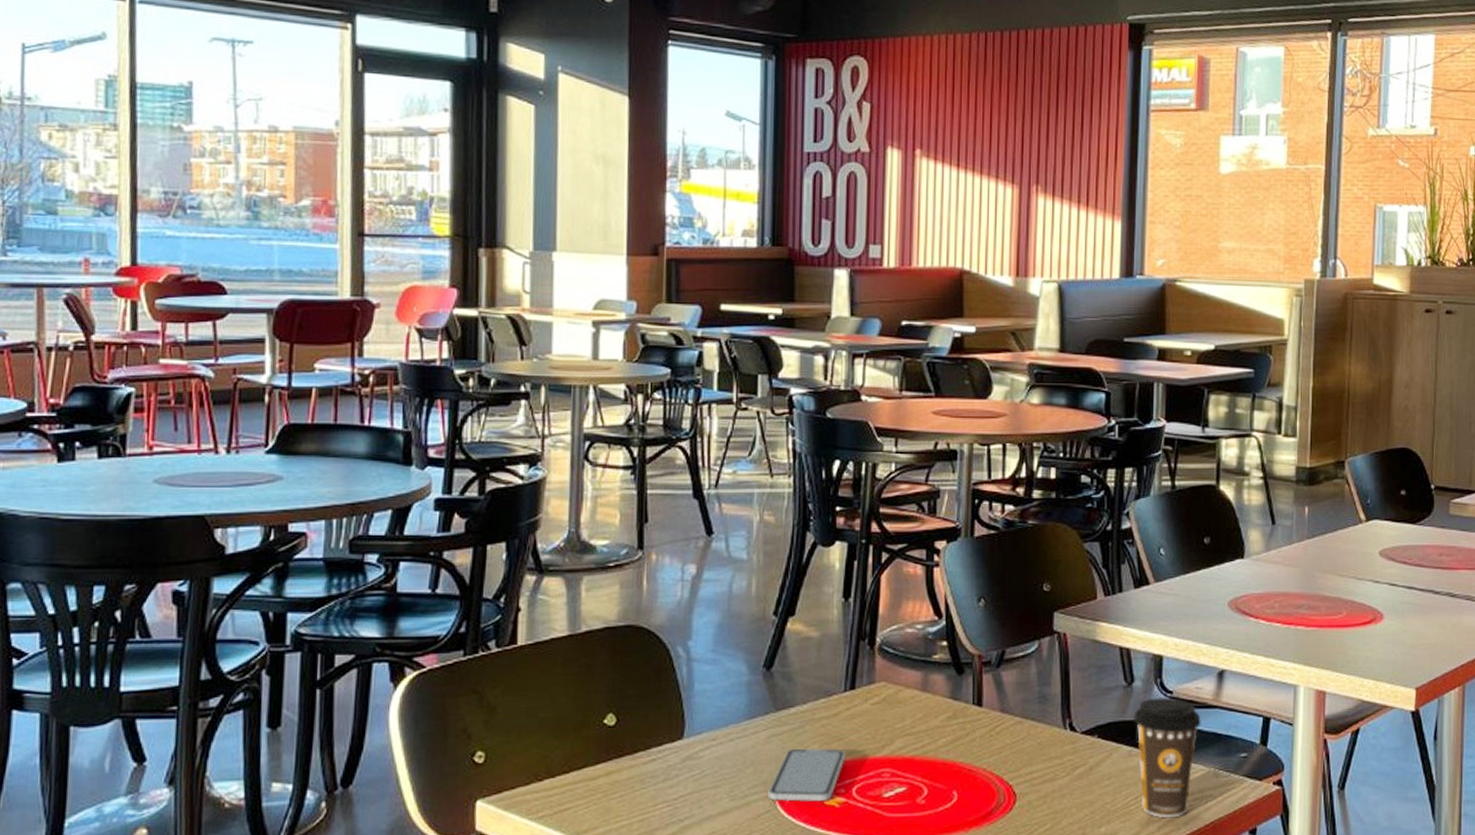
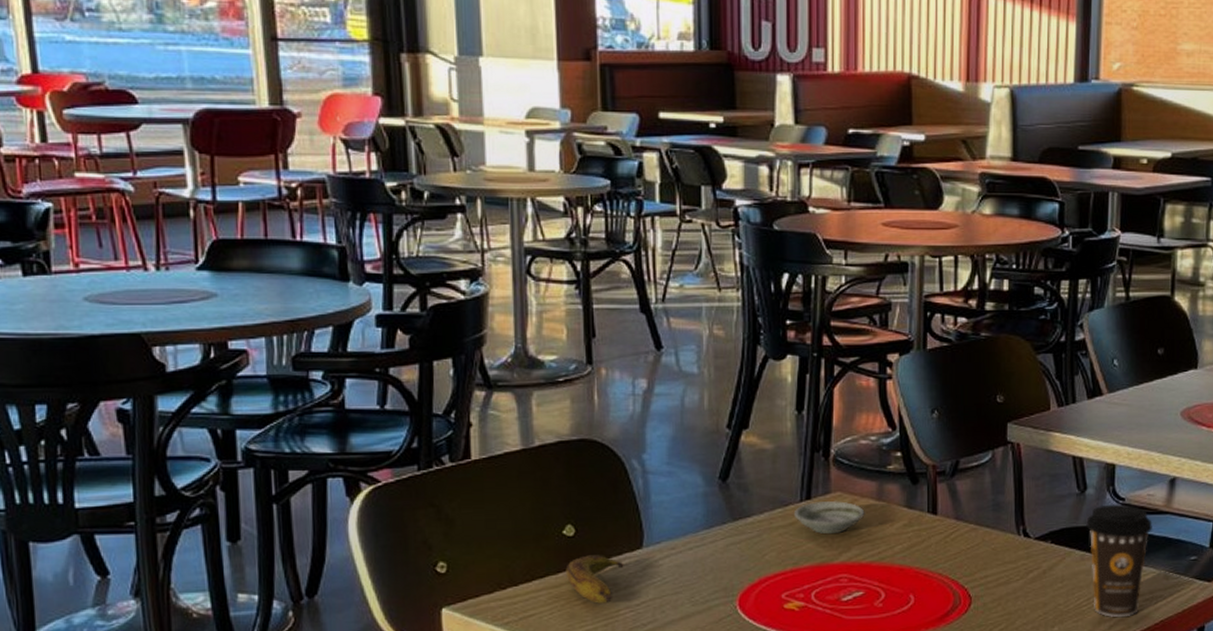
banana: none [604,745,664,797] -> present [565,555,624,604]
smartphone: present [768,748,845,802] -> none [728,555,803,606]
saucer: none [837,690,909,725] -> present [793,500,865,534]

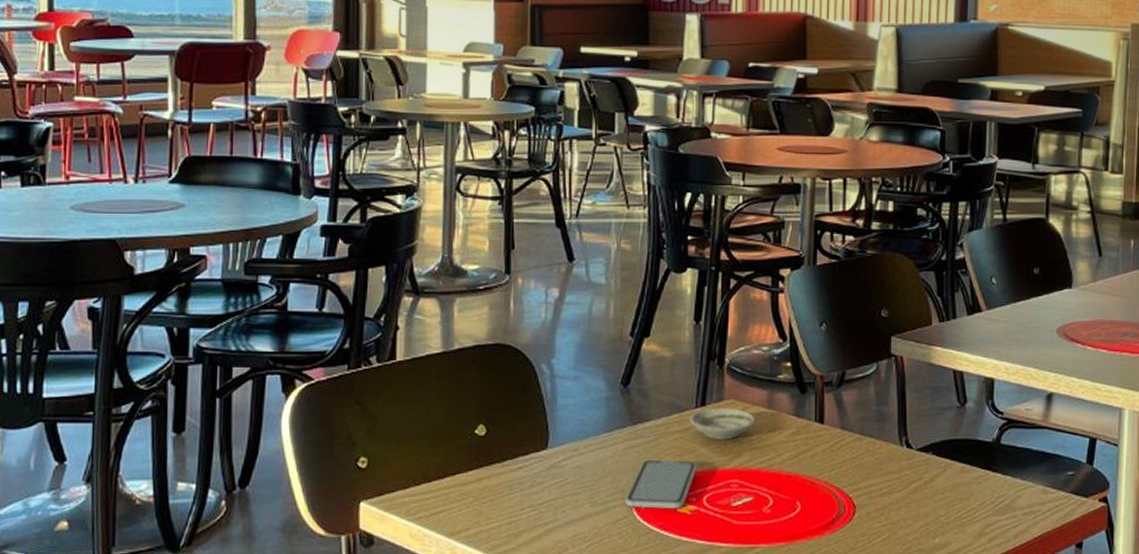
banana: present [565,555,624,604] -> none [475,454,530,502]
smartphone: none [728,555,803,606] -> present [625,459,697,509]
coffee cup: present [1086,504,1152,618] -> none [966,418,1030,531]

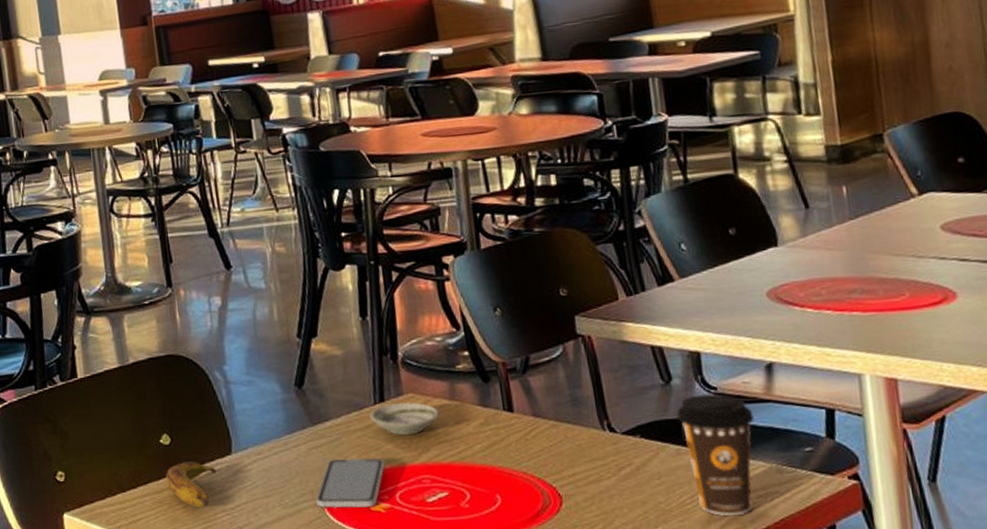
banana: none [475,454,530,502] -> present [165,461,217,508]
coffee cup: none [966,418,1030,531] -> present [676,393,754,517]

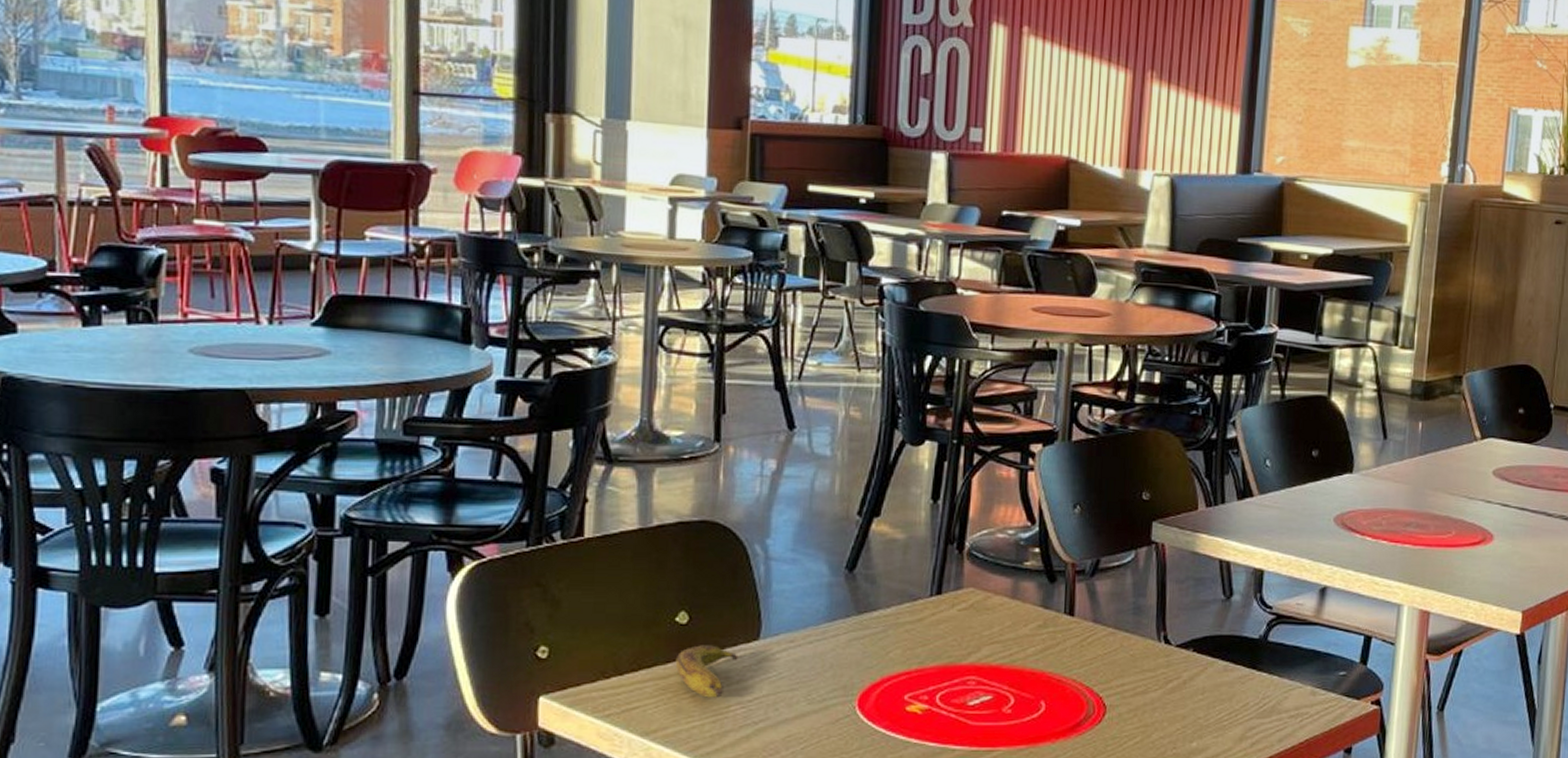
smartphone: present [316,458,385,509] -> none [847,653,930,707]
saucer: present [369,401,440,435] -> none [922,596,998,632]
coffee cup: present [676,393,754,517] -> none [1231,612,1301,735]

